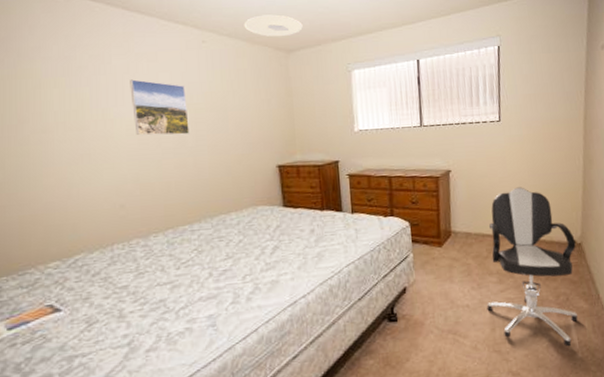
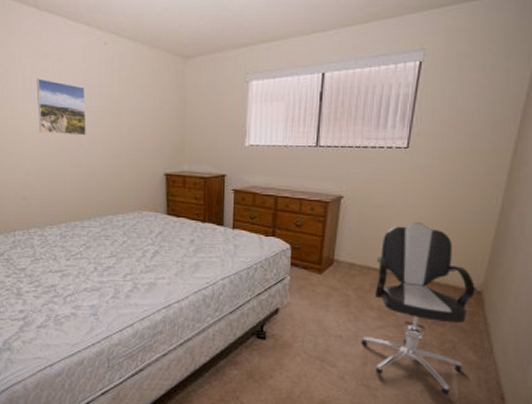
ceiling light: present [244,14,303,37] -> none [145,17,204,42]

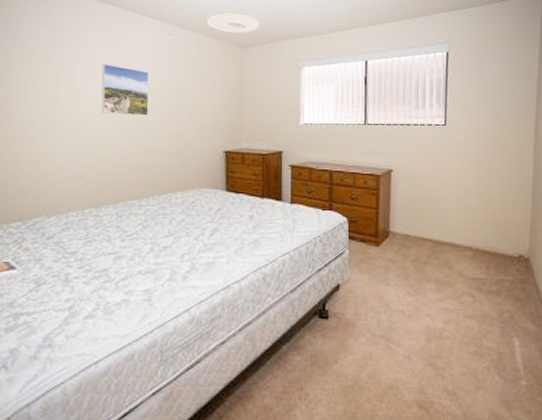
ceiling light: none [145,17,204,42] -> present [207,13,260,33]
office chair: present [361,222,475,396] -> none [423,193,523,371]

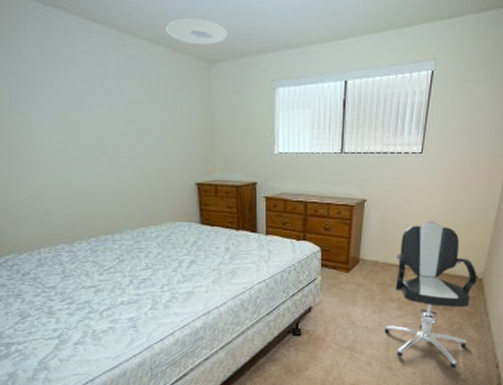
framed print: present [101,64,150,116] -> none [48,83,110,145]
office chair: none [423,193,523,371] -> present [384,221,477,369]

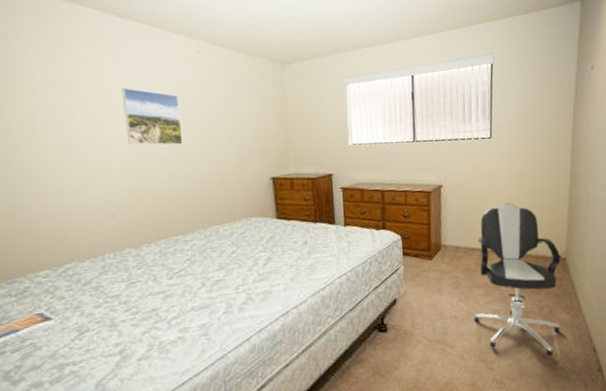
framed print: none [48,83,110,145] -> present [122,88,183,145]
ceiling light: present [165,18,228,45] -> none [238,26,298,49]

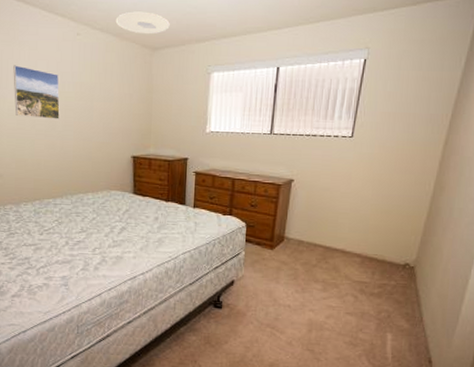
ceiling light: none [238,26,298,49] -> present [115,11,170,35]
office chair: present [473,203,561,357] -> none [307,204,409,359]

